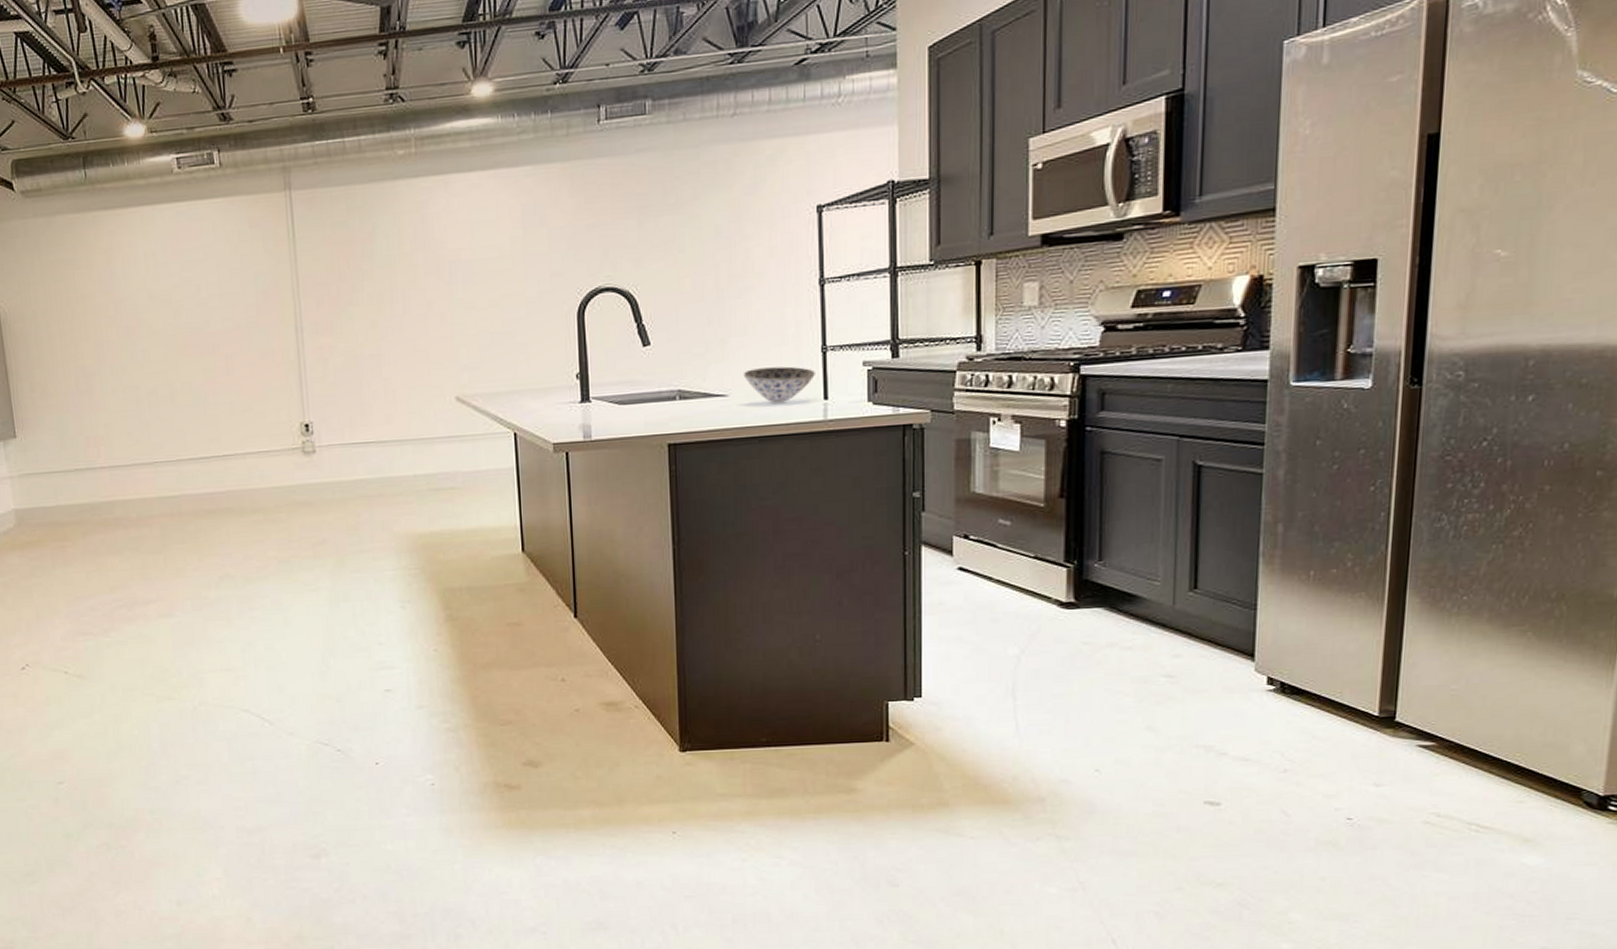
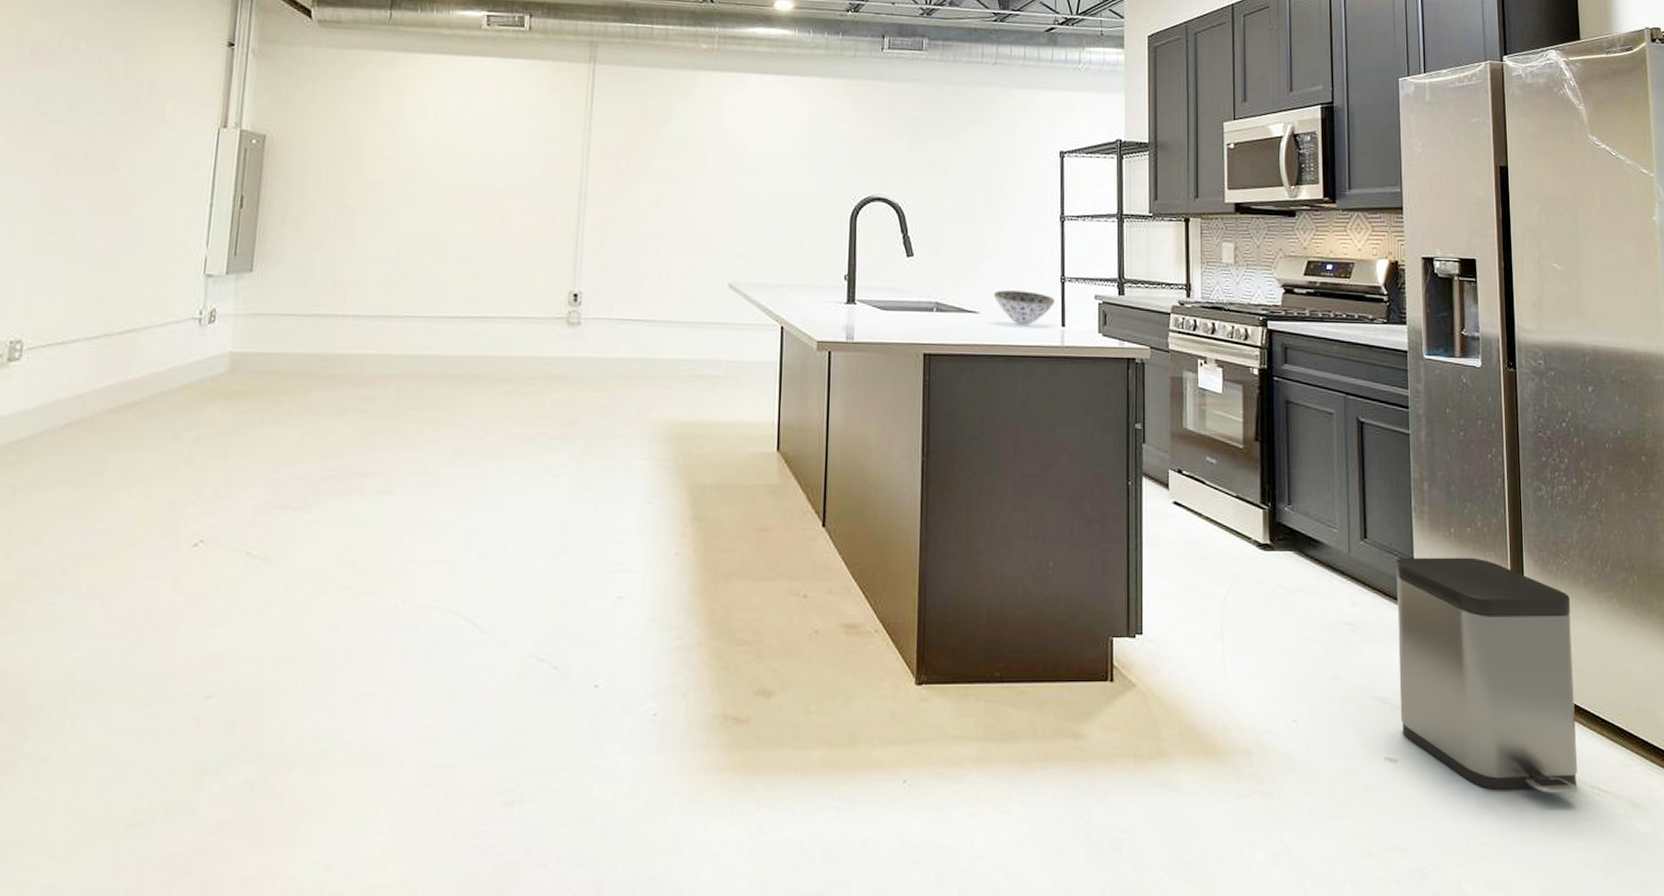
pedal bin: none [1226,599,1467,831] -> present [1395,557,1578,793]

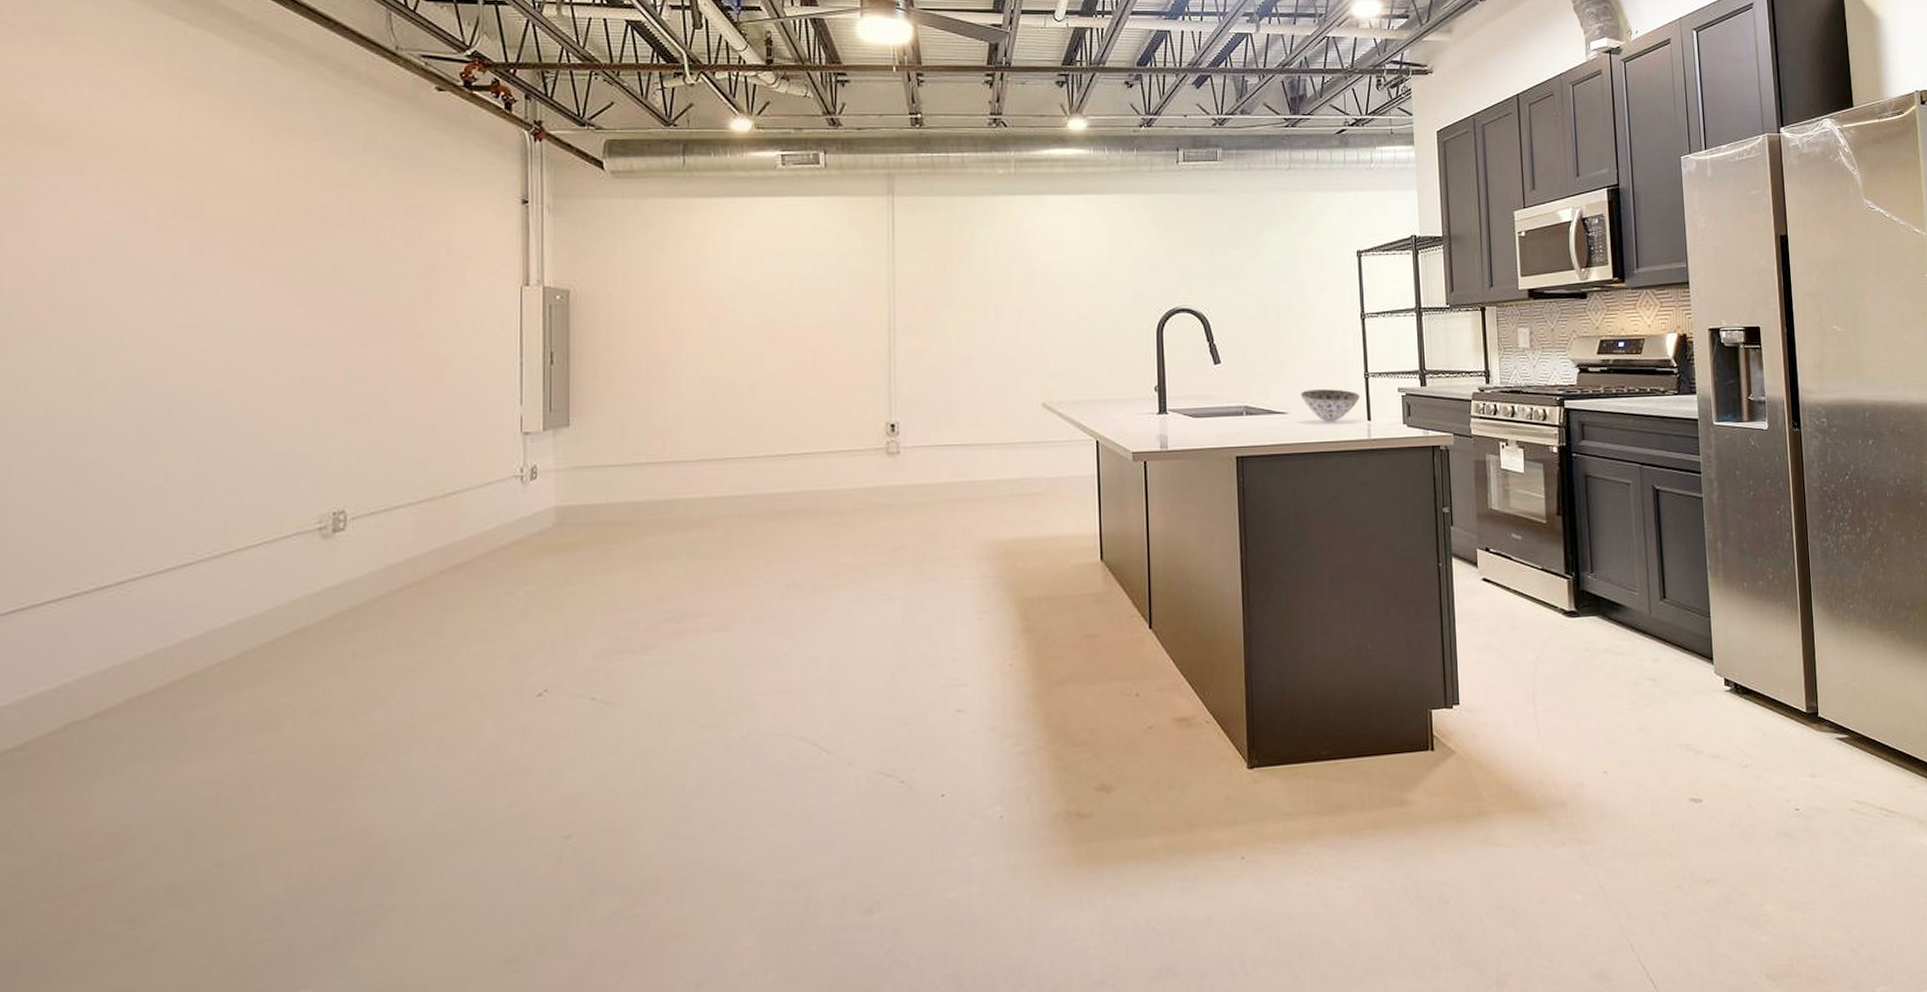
pedal bin: present [1395,557,1578,793] -> none [1693,608,1868,820]

